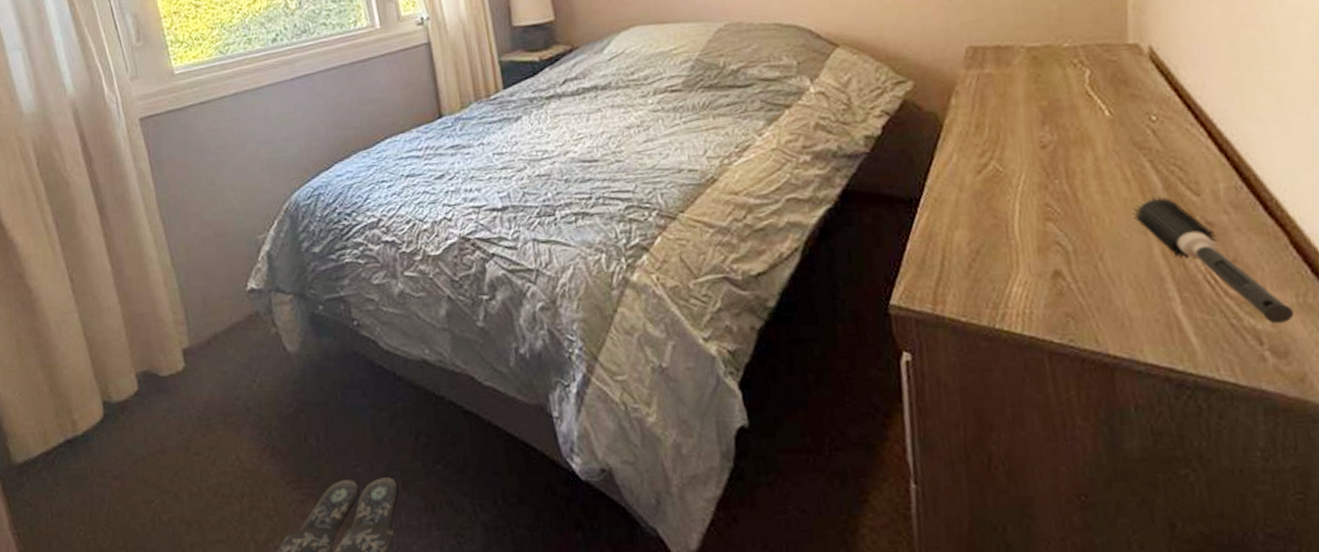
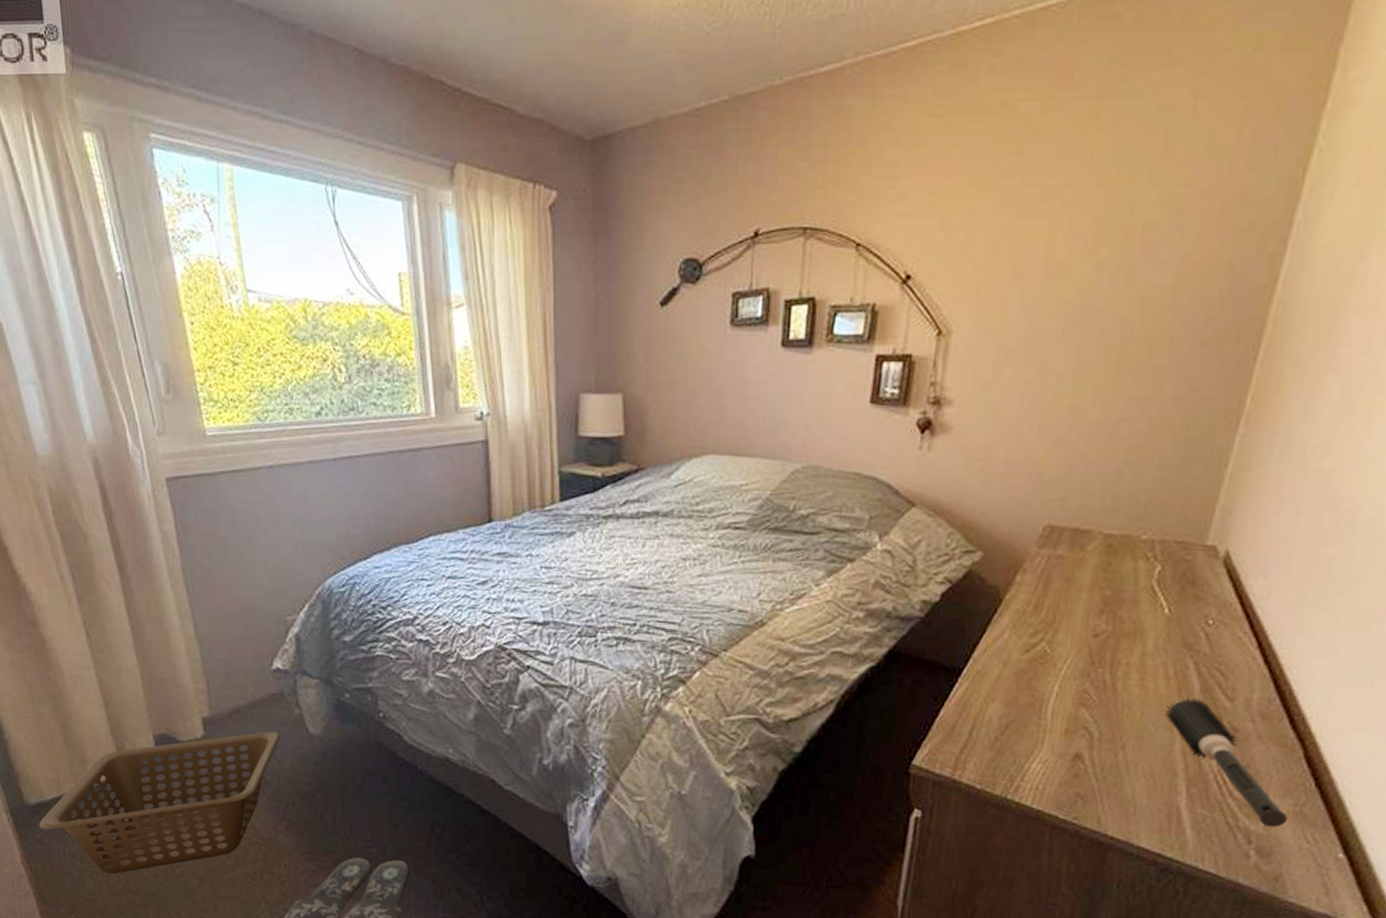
laundry basket: none [26,354,260,531] -> present [39,731,281,874]

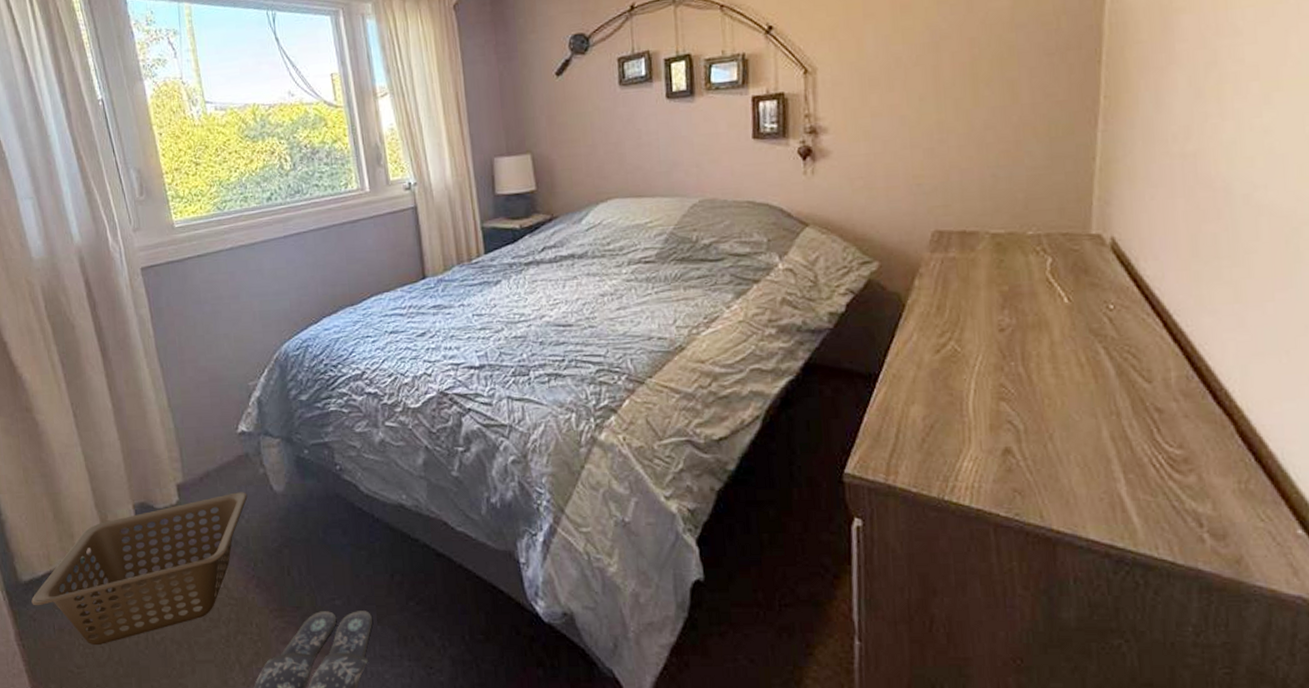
hairbrush: present [1164,697,1288,827] -> none [1084,381,1236,508]

